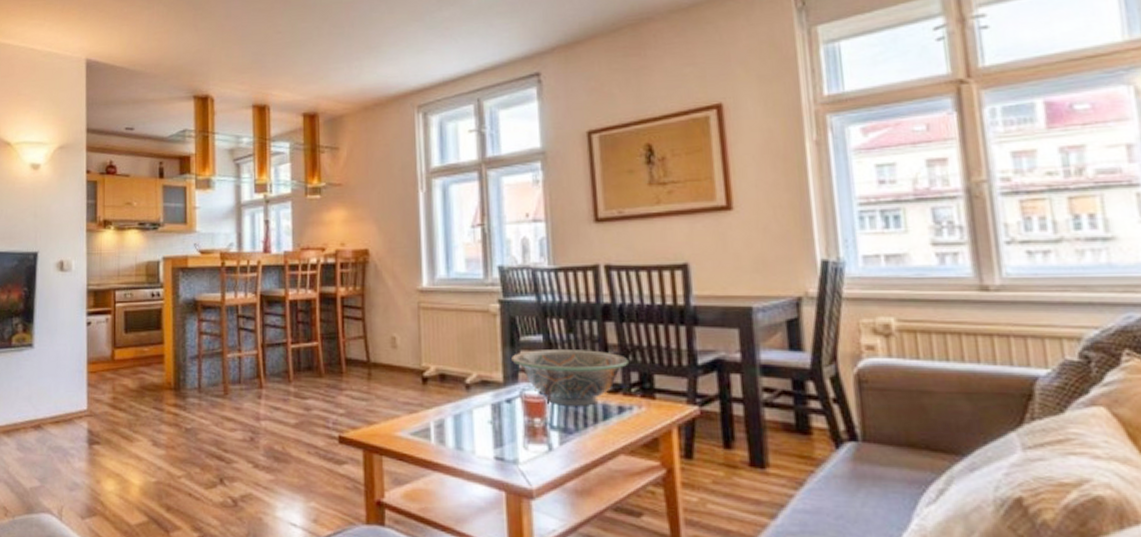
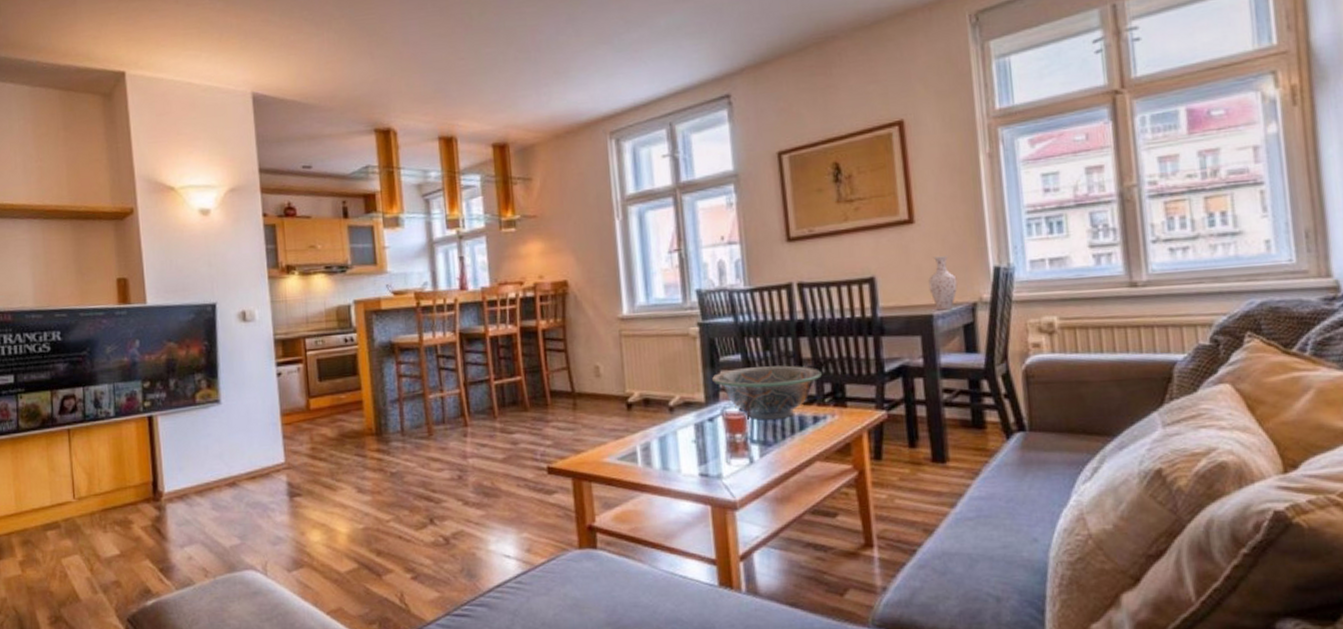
vase: none [747,246,781,303] -> present [928,256,958,311]

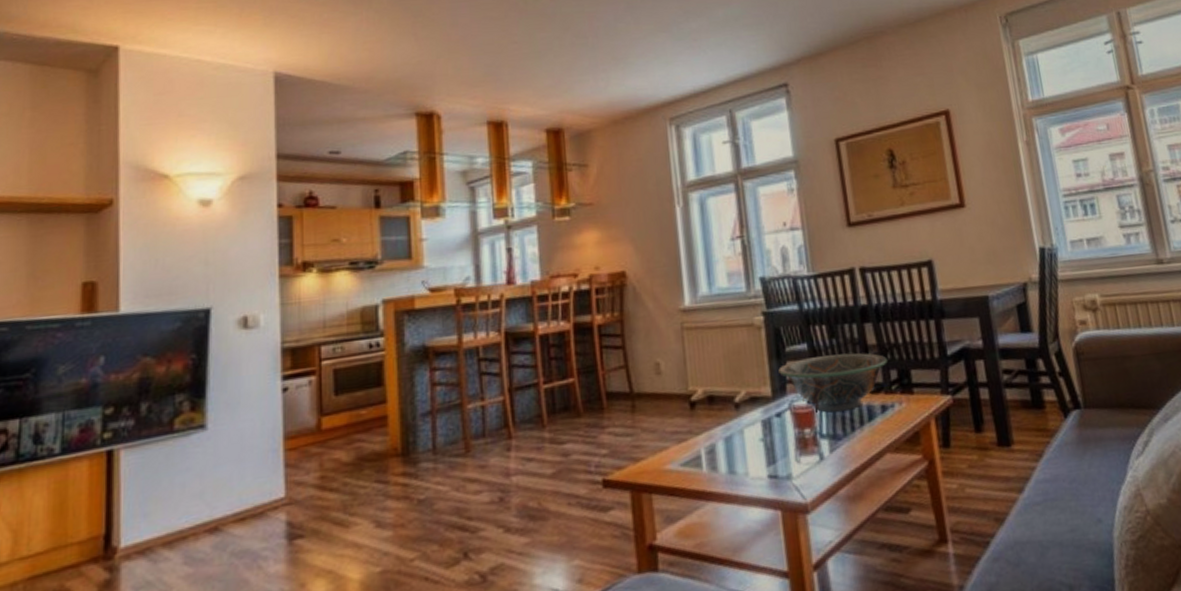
vase: present [928,256,958,311] -> none [981,238,1009,292]

